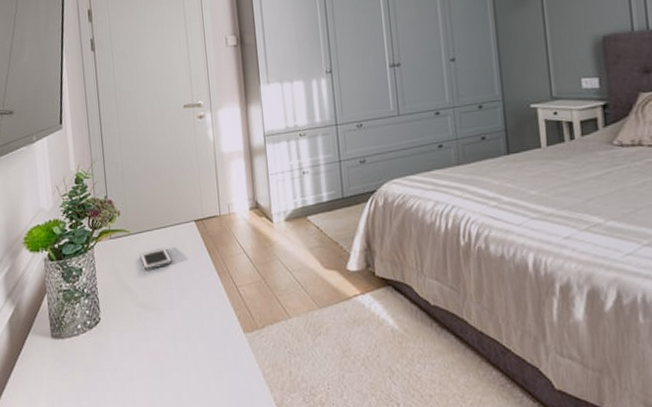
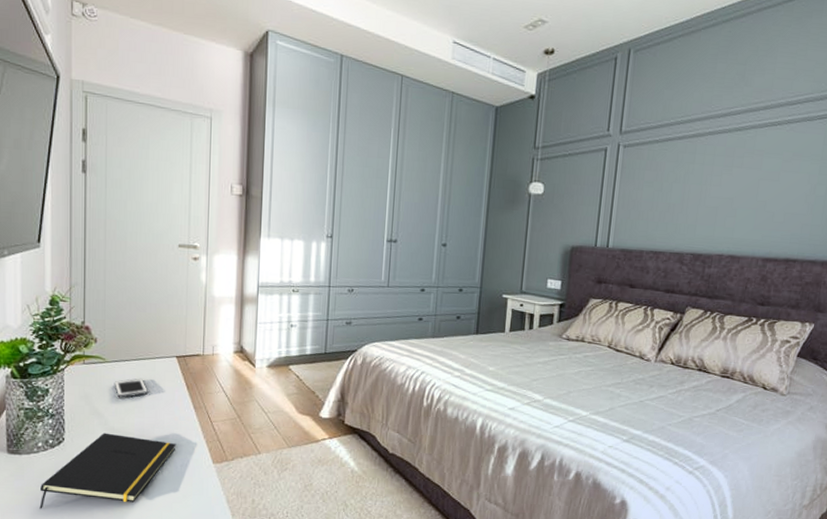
notepad: none [83,309,205,395] -> present [39,433,176,509]

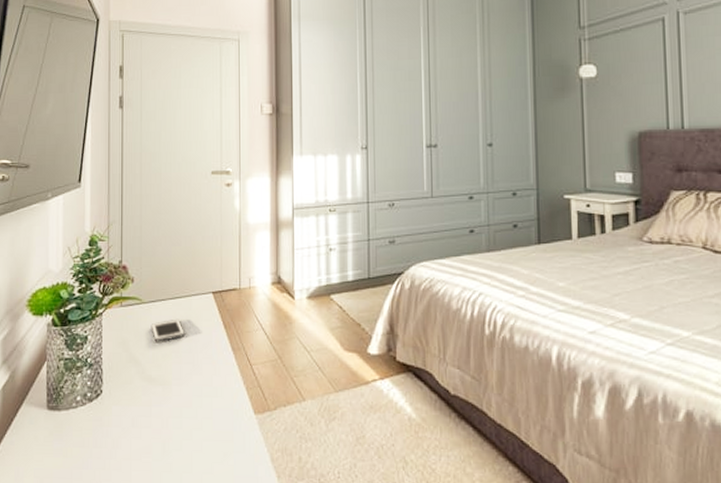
notepad: present [39,433,176,509] -> none [77,382,215,473]

